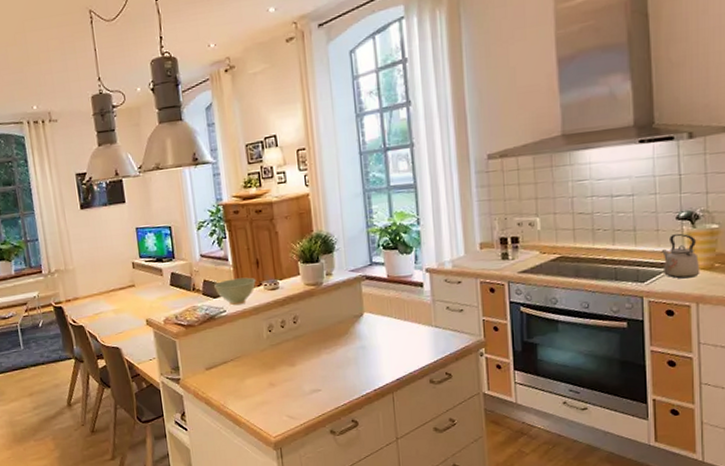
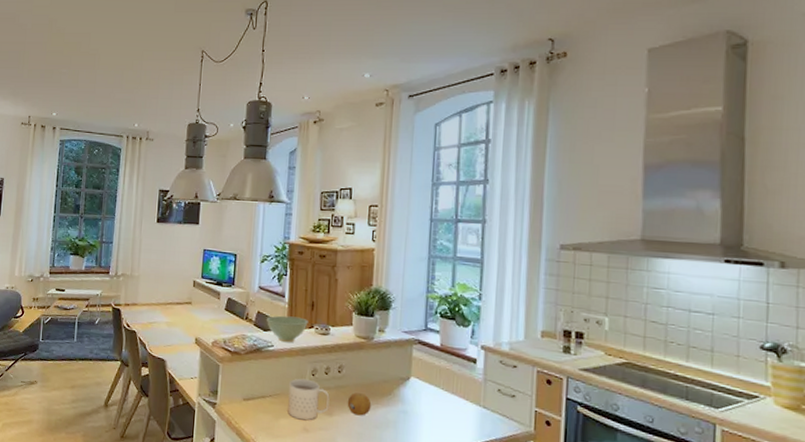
mug: none [248,336,291,377] -> present [287,378,330,421]
fruit: none [307,338,331,361] -> present [347,393,372,416]
kettle: present [661,233,700,279] -> none [740,363,784,415]

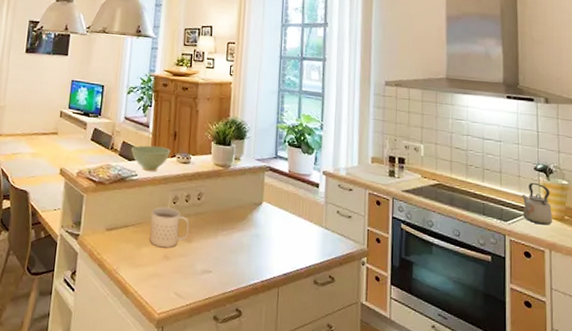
fruit: present [347,393,372,416] -> none [205,219,228,241]
kettle: none [740,363,784,415] -> present [521,182,553,225]

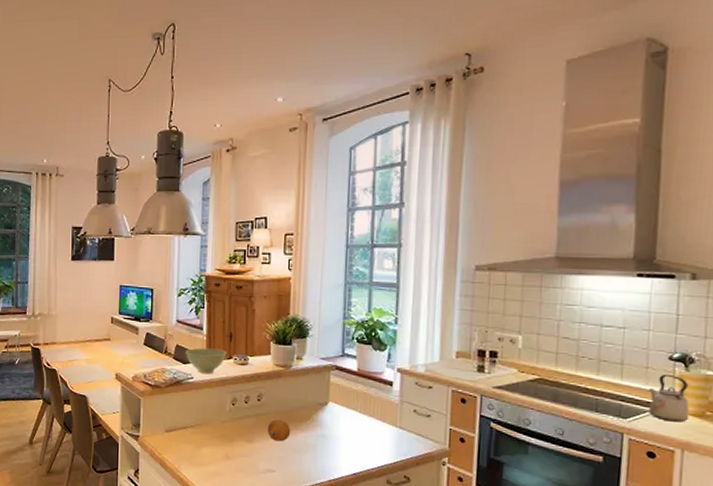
mug: present [149,206,190,248] -> none [209,408,250,448]
fruit: none [205,219,228,241] -> present [267,419,291,442]

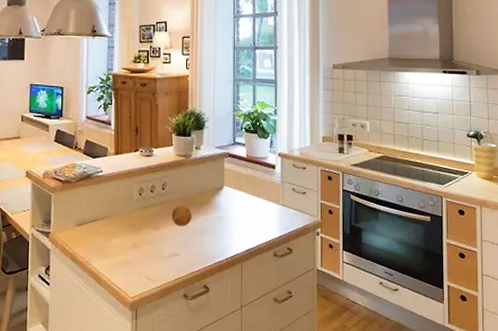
bowl: present [186,348,227,375] -> none [95,142,134,167]
kettle: present [648,374,690,423] -> none [456,148,483,185]

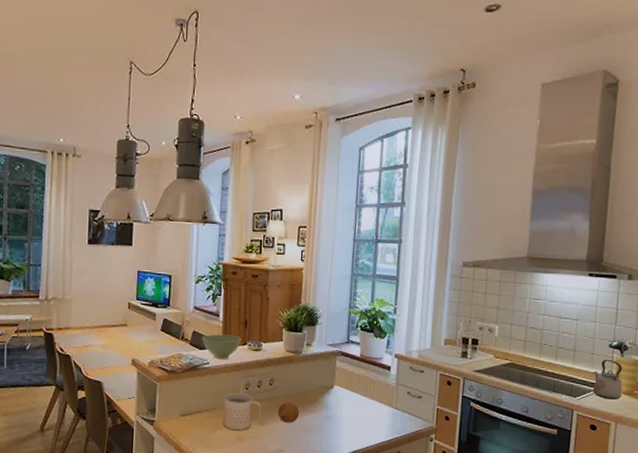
bowl: none [95,142,134,167] -> present [202,334,242,360]
mug: none [118,199,156,237] -> present [223,392,262,431]
kettle: none [456,148,483,185] -> present [593,359,623,400]

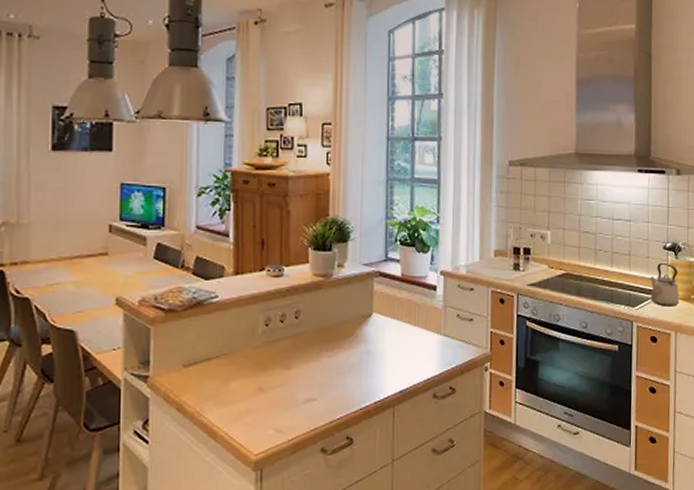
bowl: present [202,334,242,360] -> none [208,259,258,291]
mug: present [223,392,262,431] -> none [239,331,287,380]
fruit: present [277,402,300,423] -> none [306,339,333,364]

